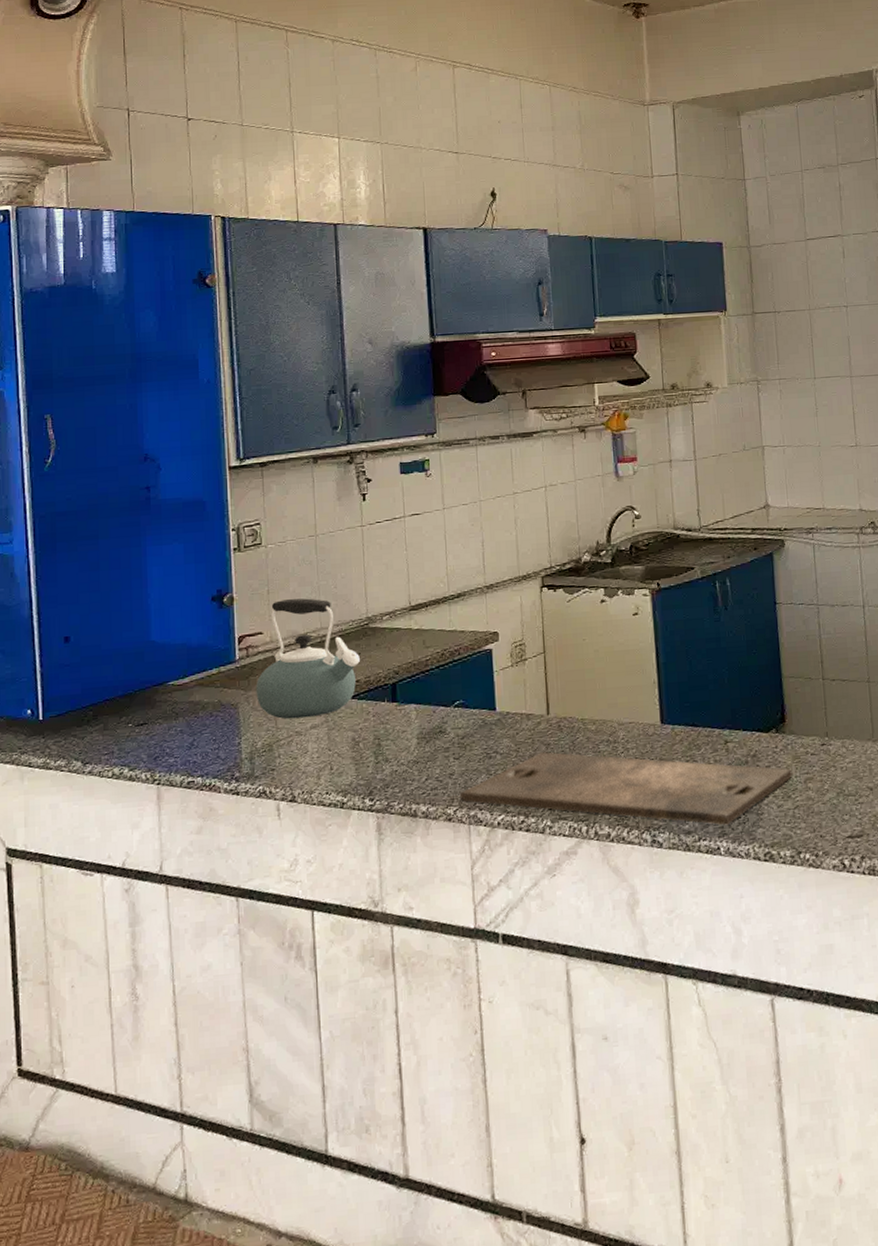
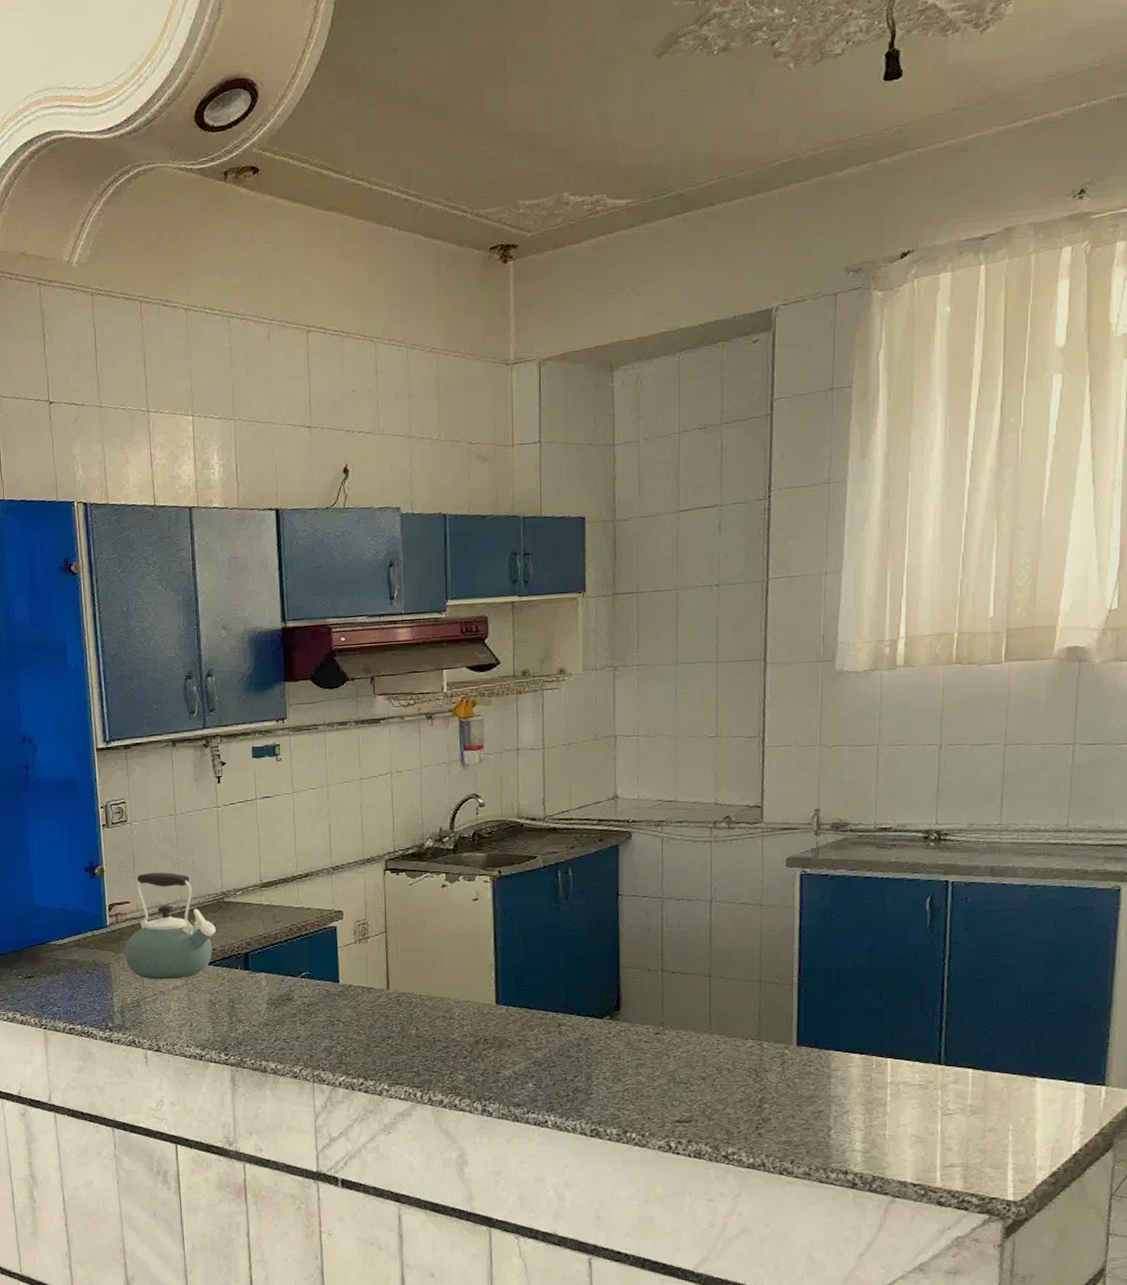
cutting board: present [459,752,793,825] -> none [305,1023,624,1101]

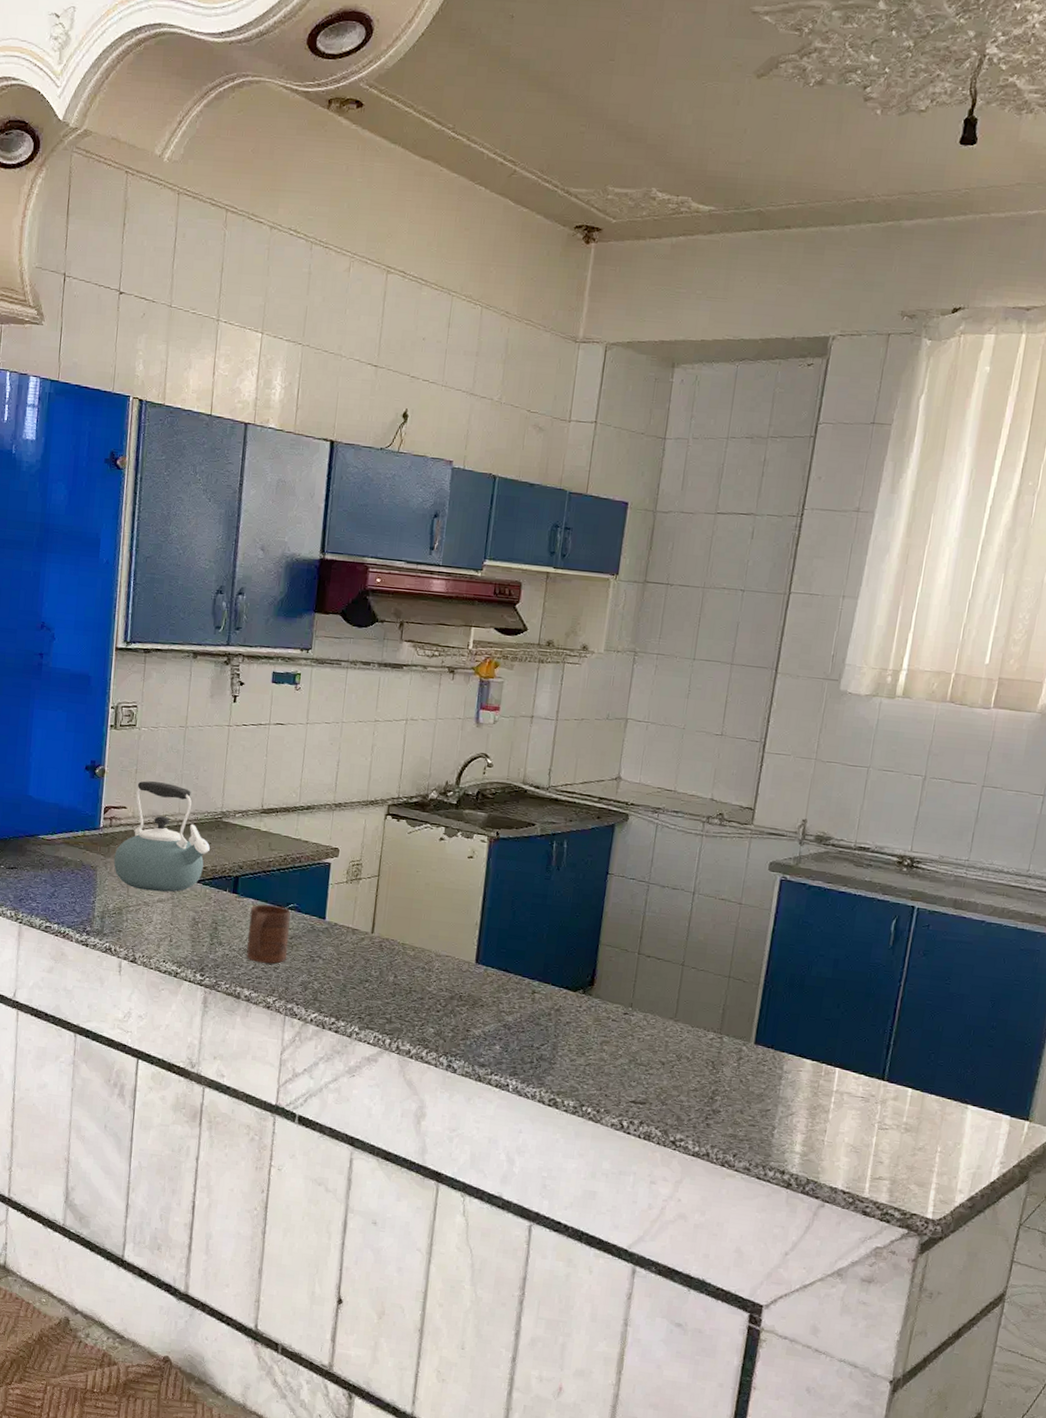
cup: none [264,976,307,1035] -> present [246,904,291,964]

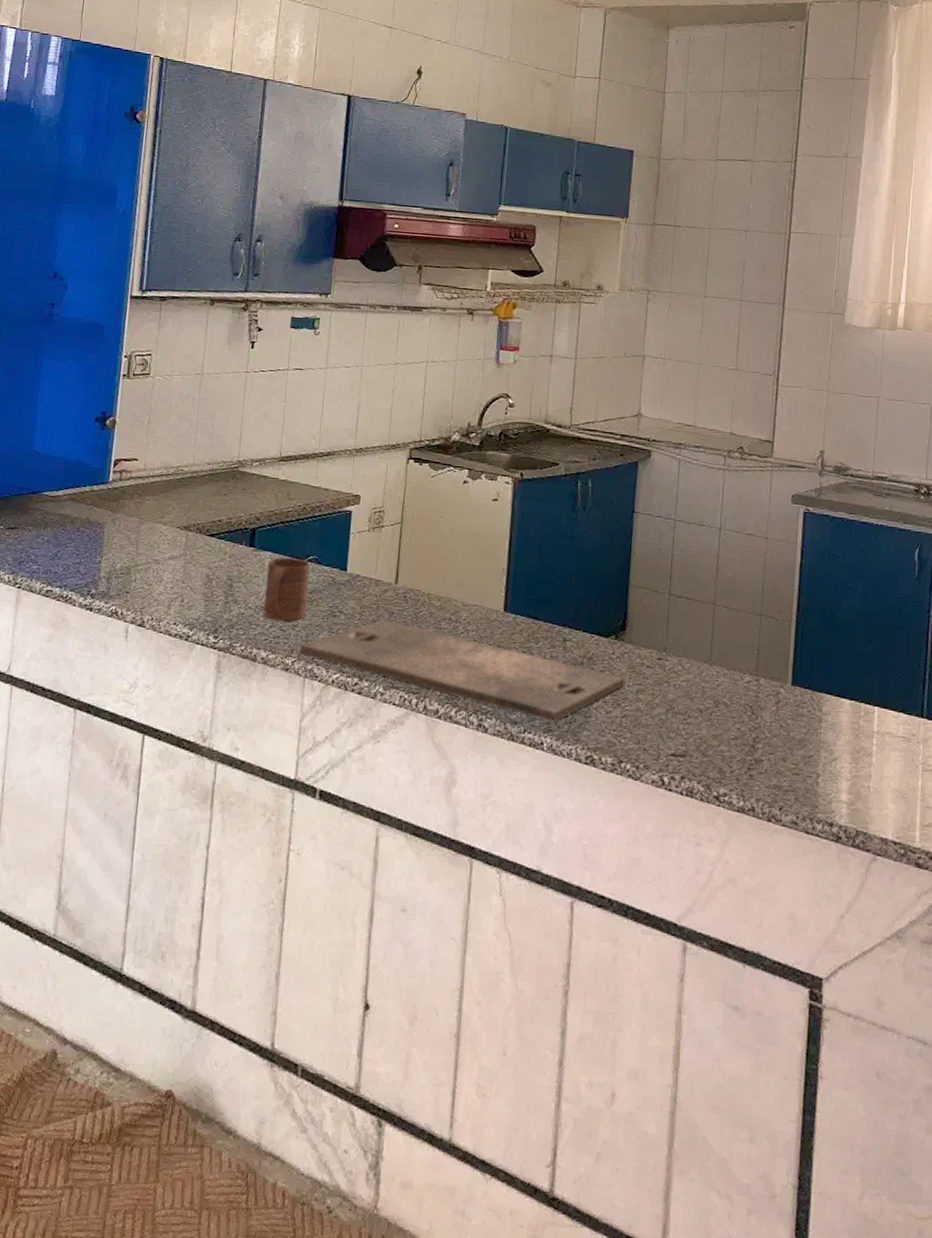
kettle: present [113,781,210,892] -> none [122,430,225,549]
cutting board: none [280,965,591,1066] -> present [299,619,626,722]

